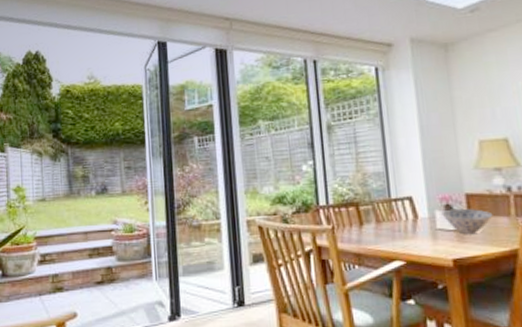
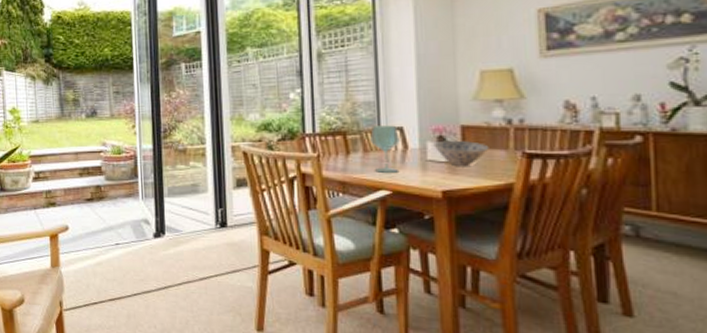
wine glass: none [381,195,410,243] -> present [370,125,400,173]

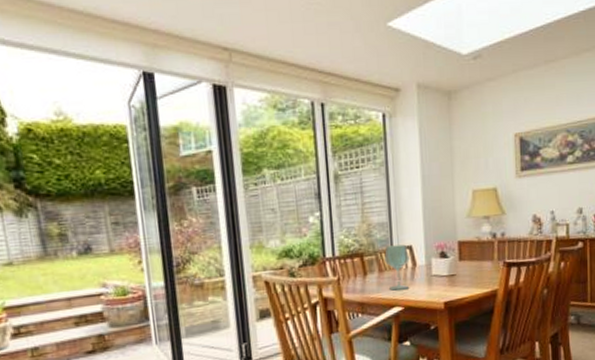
bowl: present [433,140,489,167] -> none [437,255,480,280]

